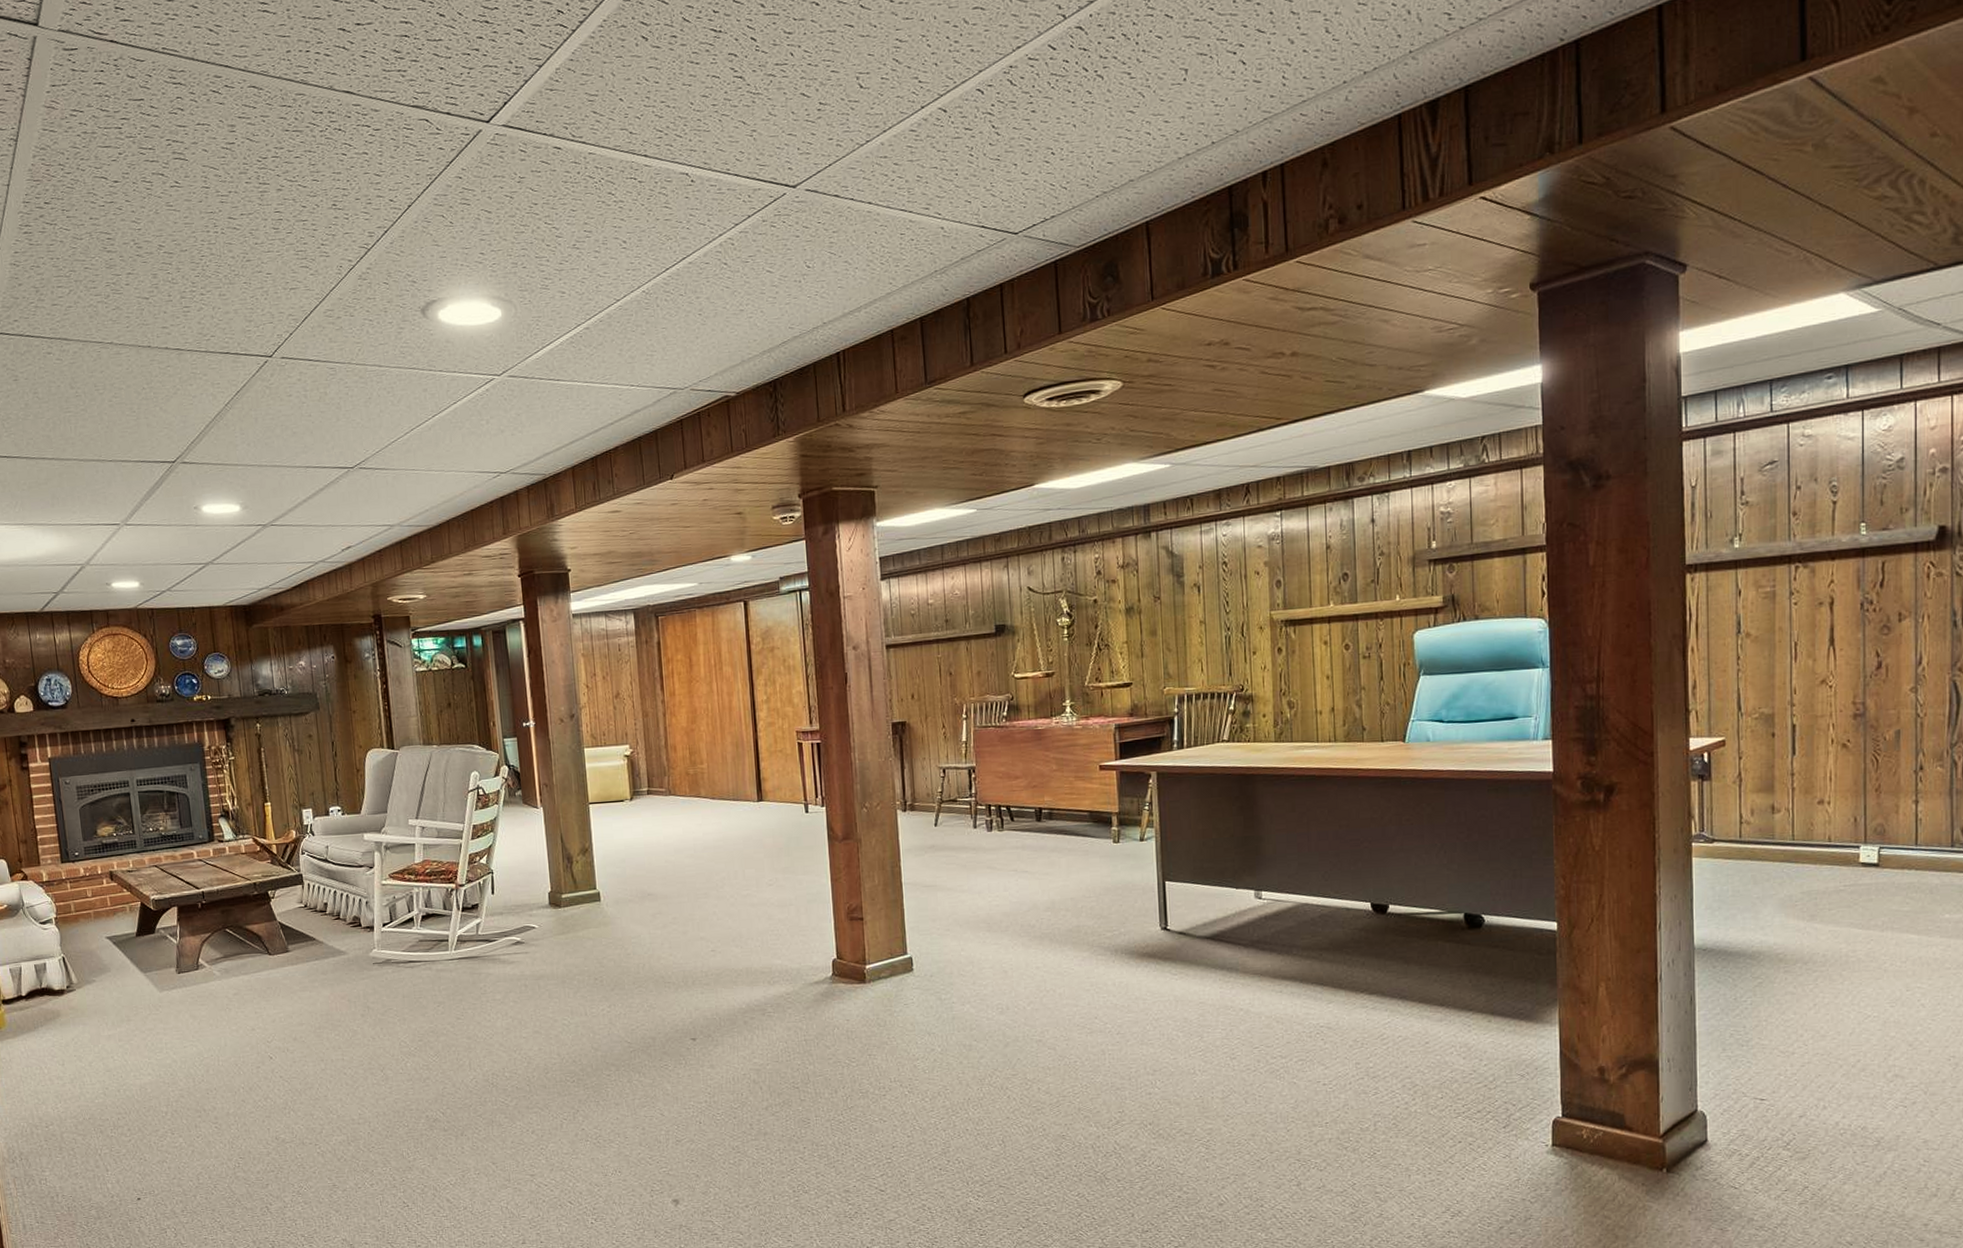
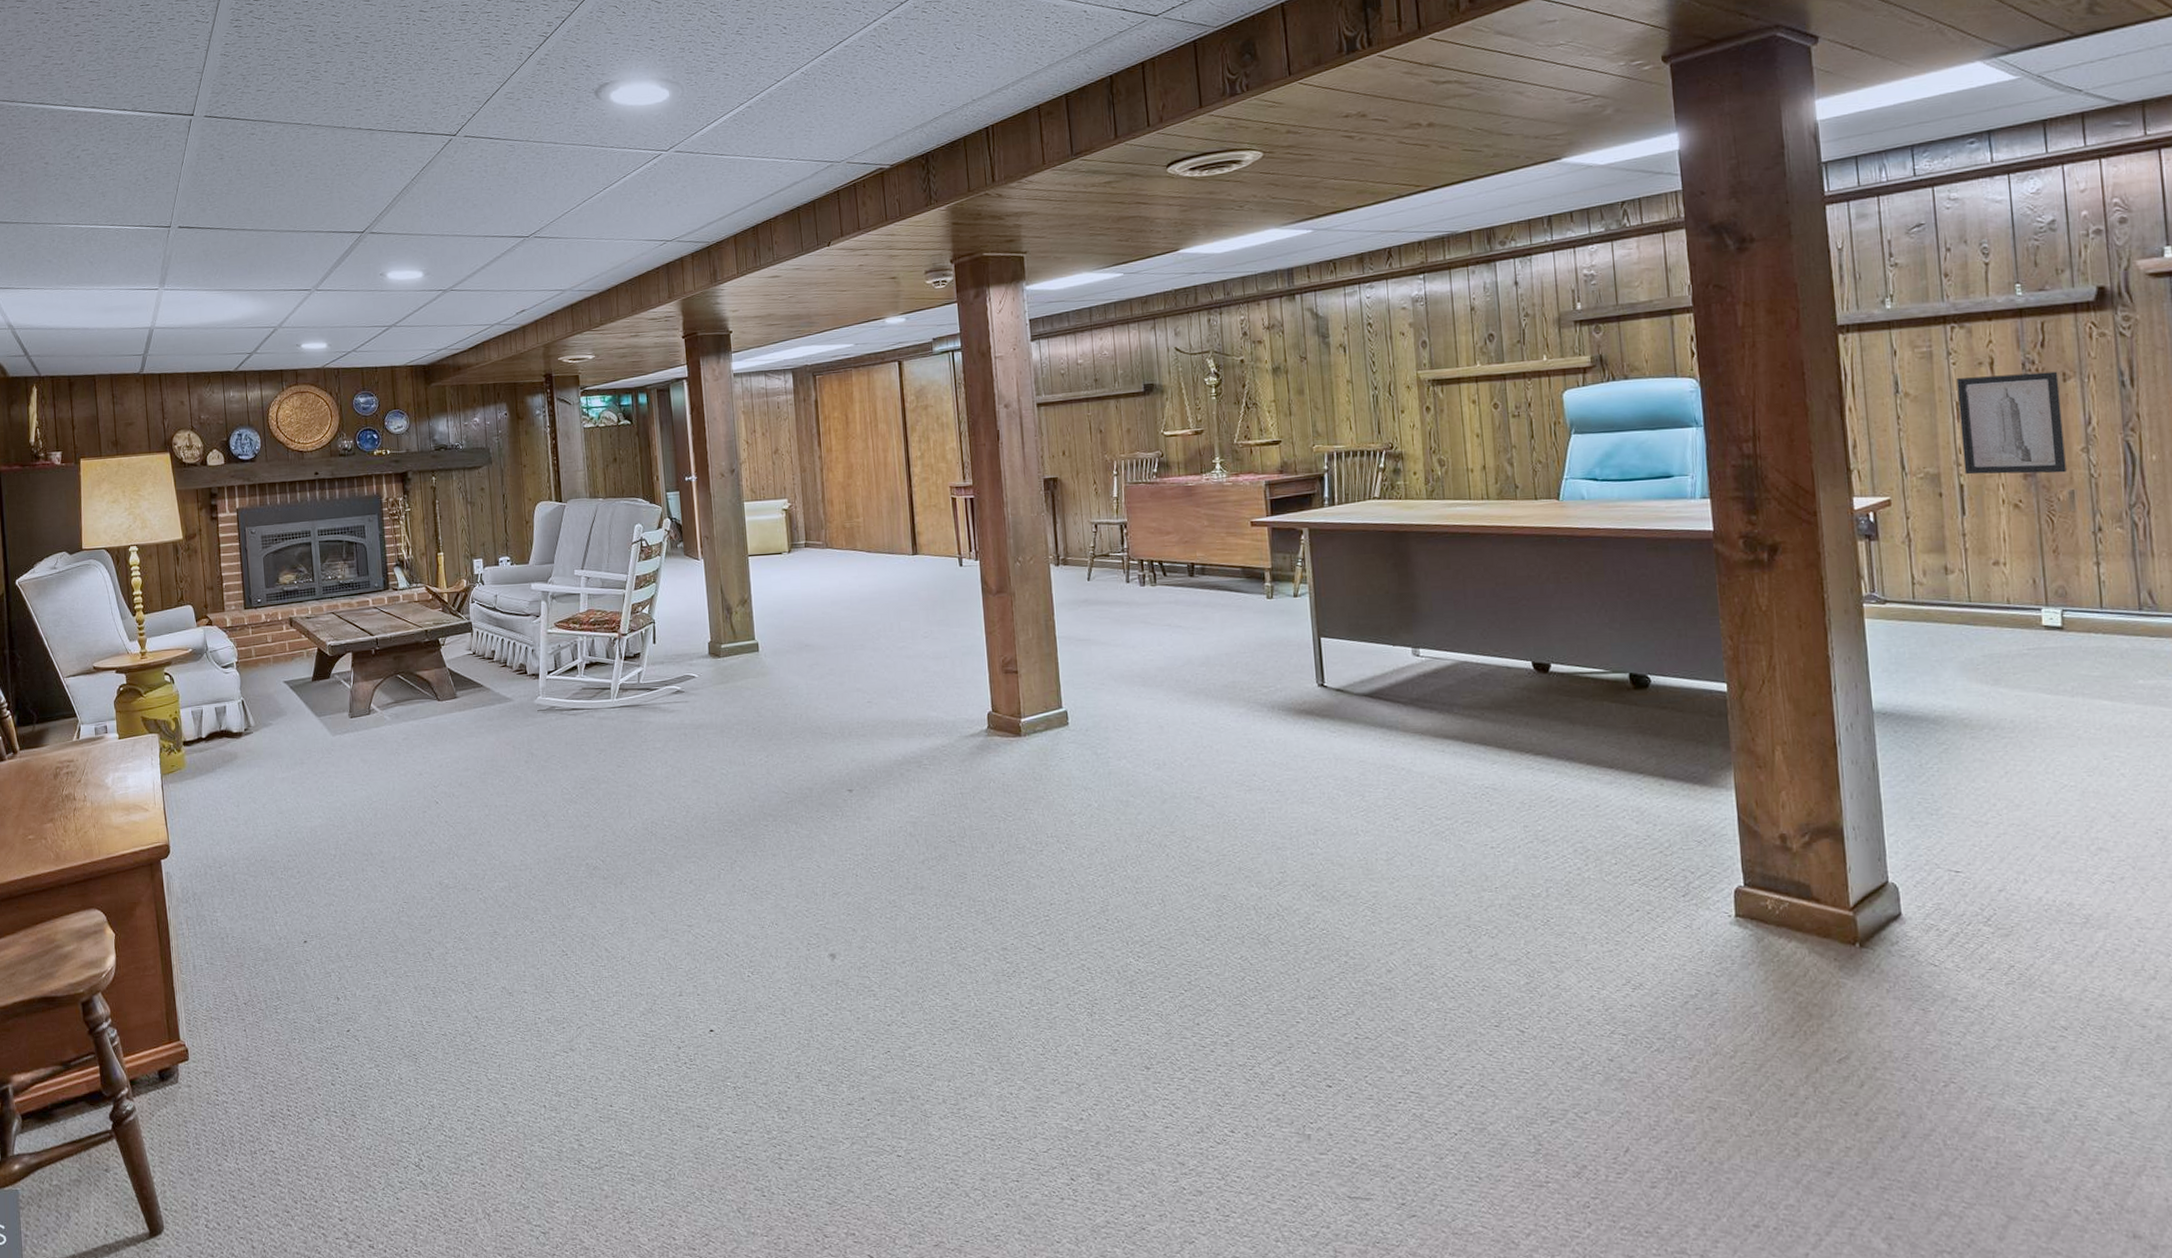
wall art: none [1797,611,1894,715] -> present [1956,371,2067,475]

